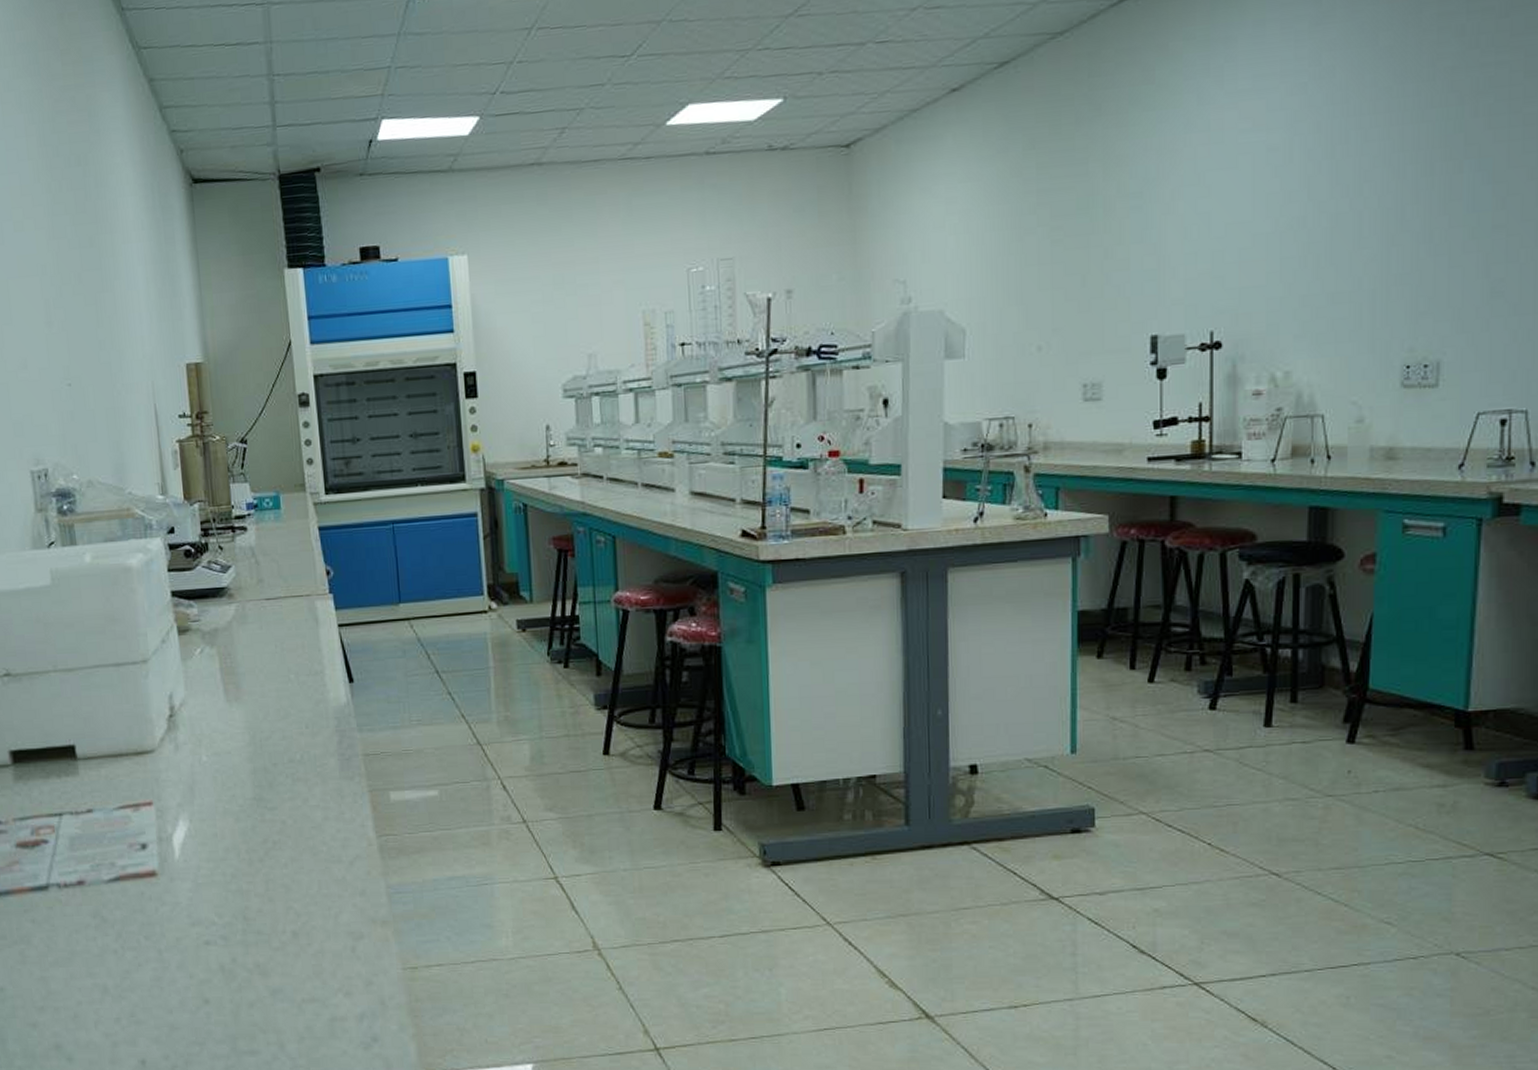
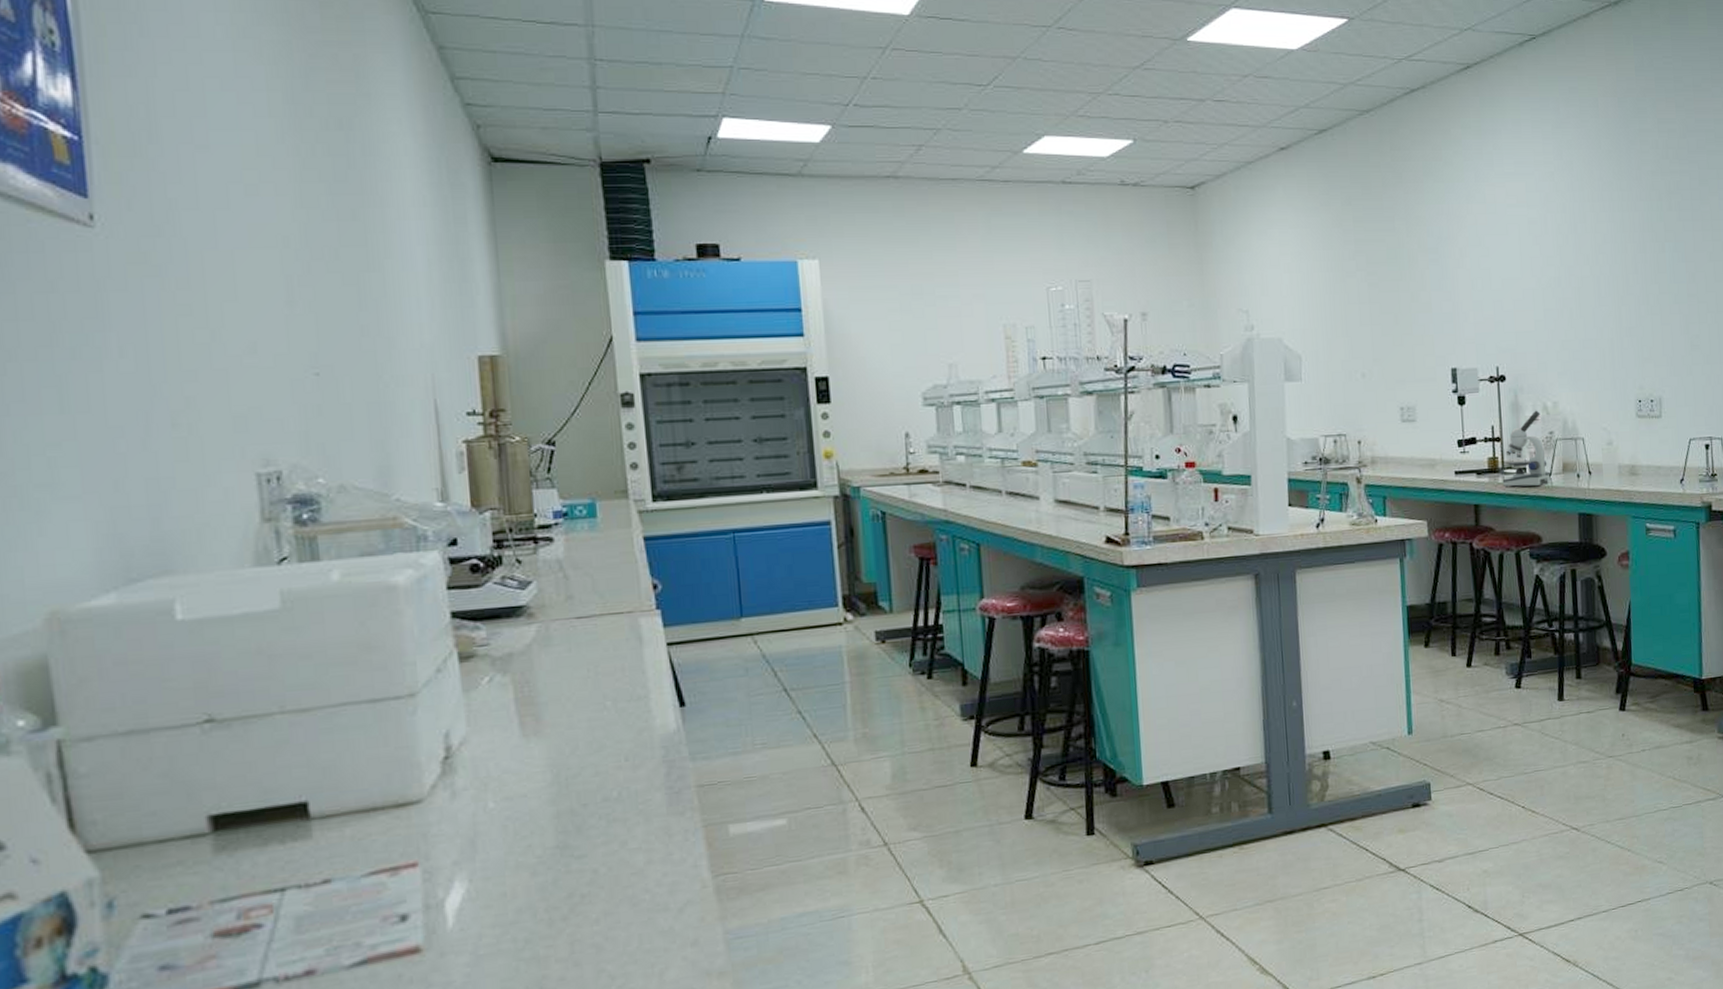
microscope: none [1209,382,1274,476] -> present [1502,410,1551,488]

